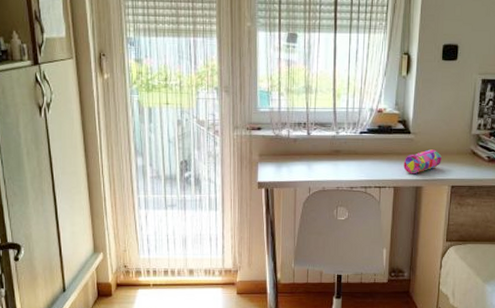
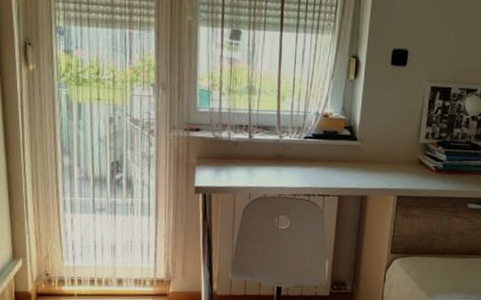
pencil case: present [403,149,442,175] -> none [349,157,388,183]

